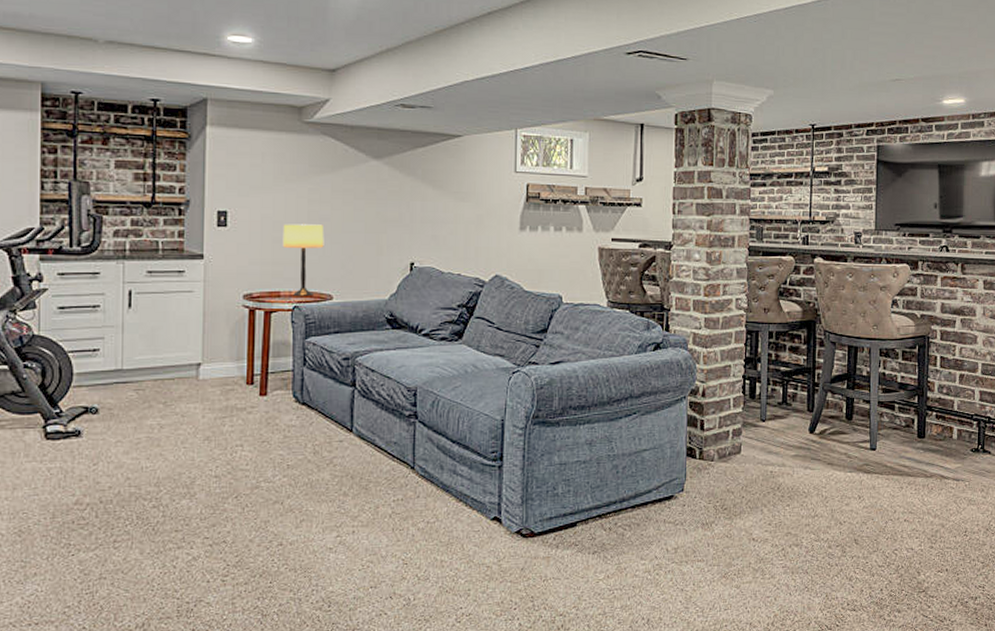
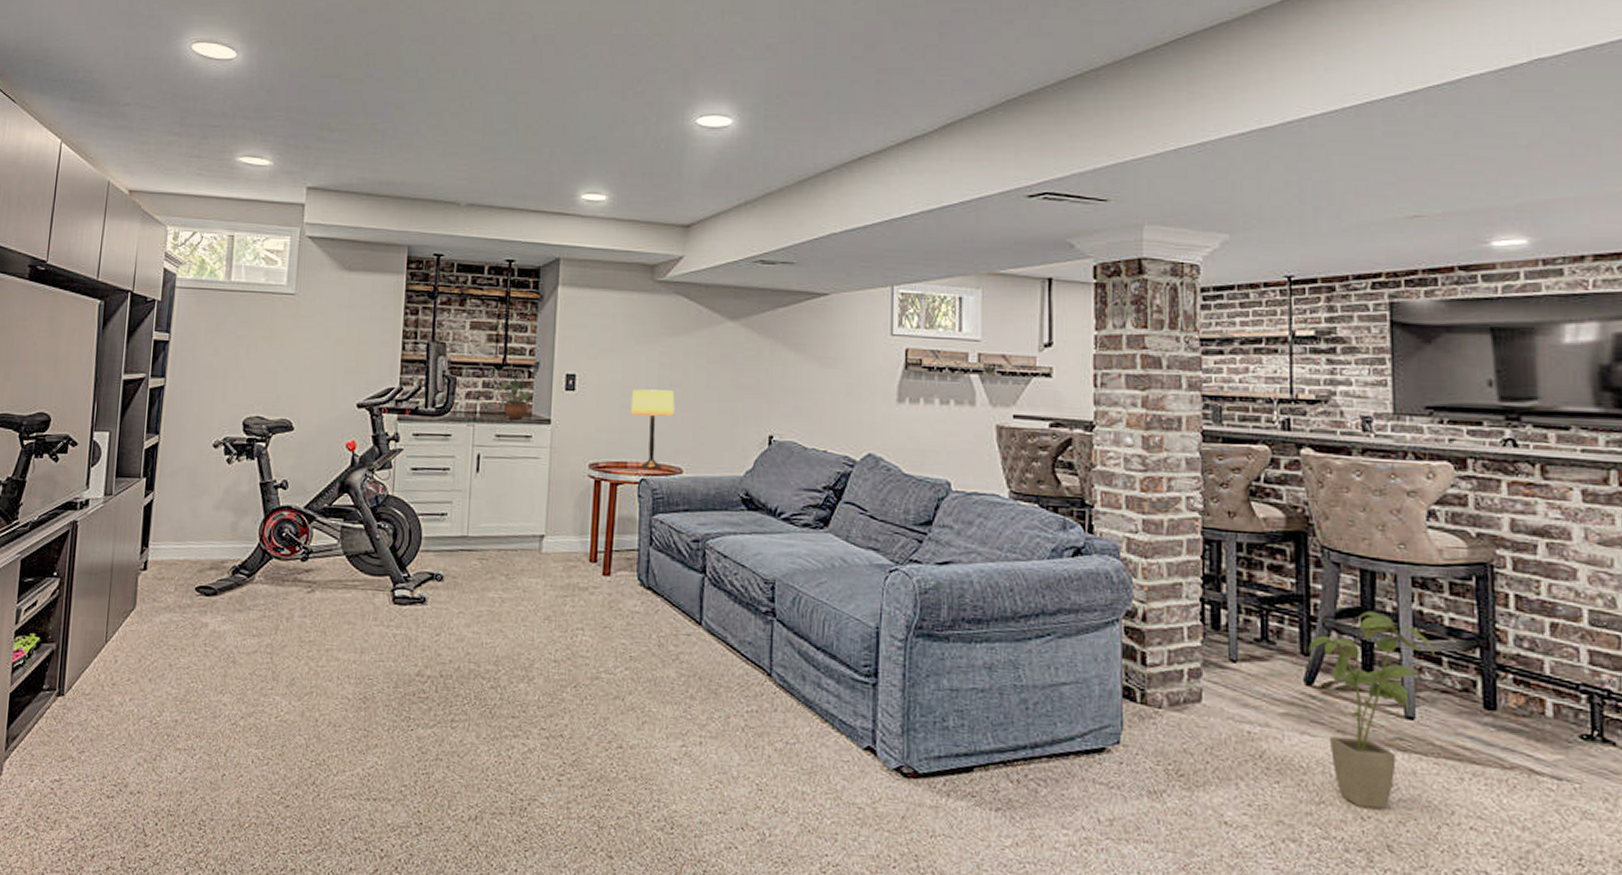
potted plant: none [148,214,181,256] -> present [498,376,530,420]
house plant: none [812,375,892,515] -> present [1308,611,1436,809]

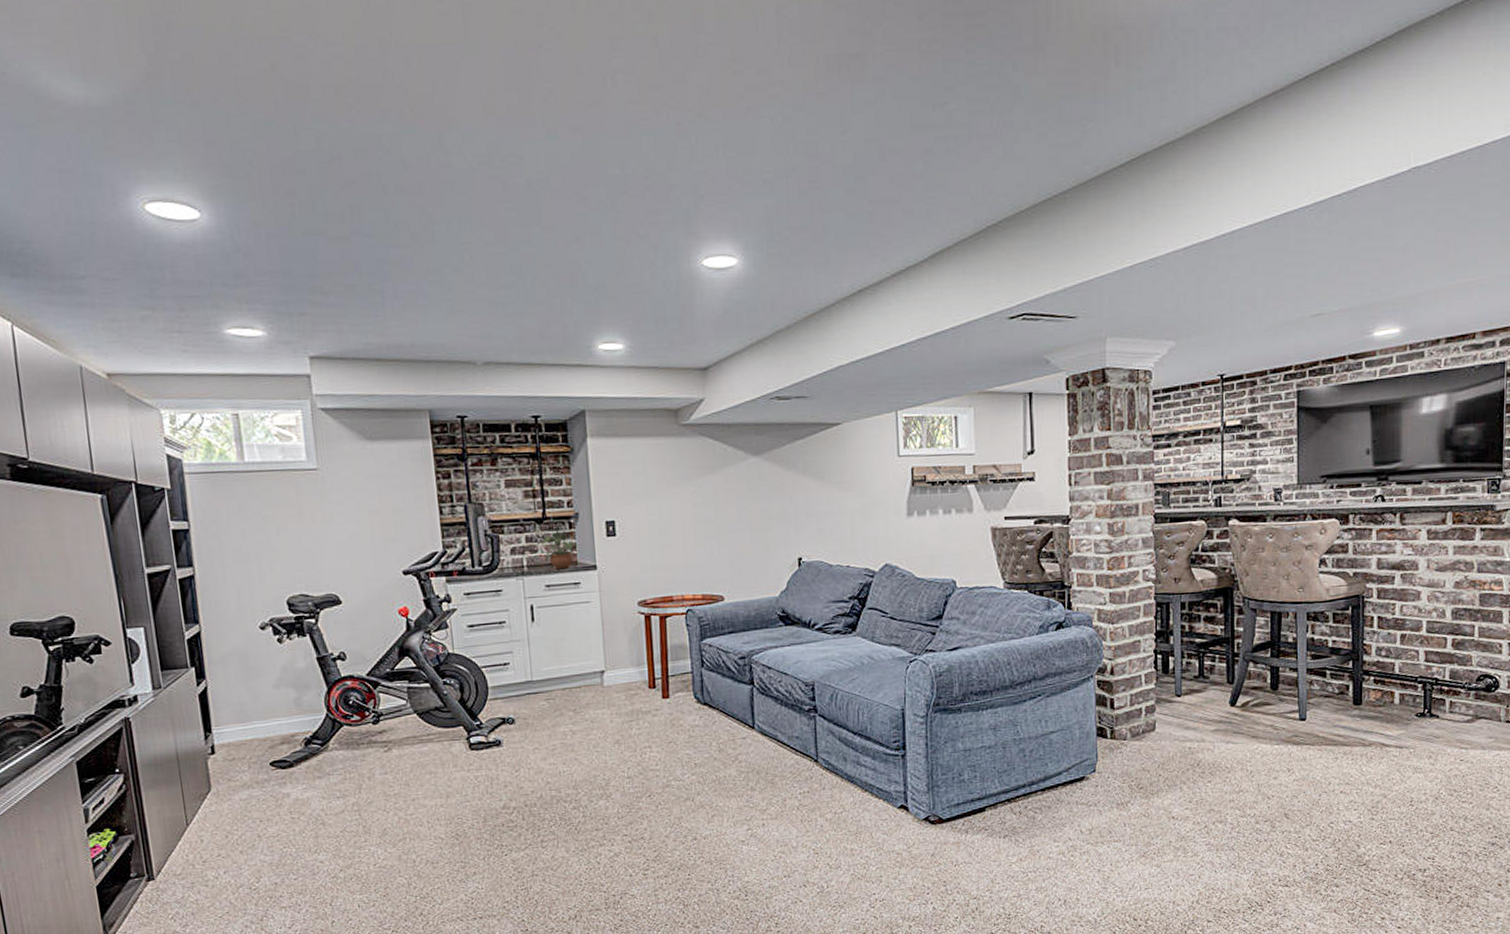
table lamp: present [631,388,675,470] -> none [670,526,712,601]
house plant: present [1308,611,1436,809] -> none [1233,643,1322,790]

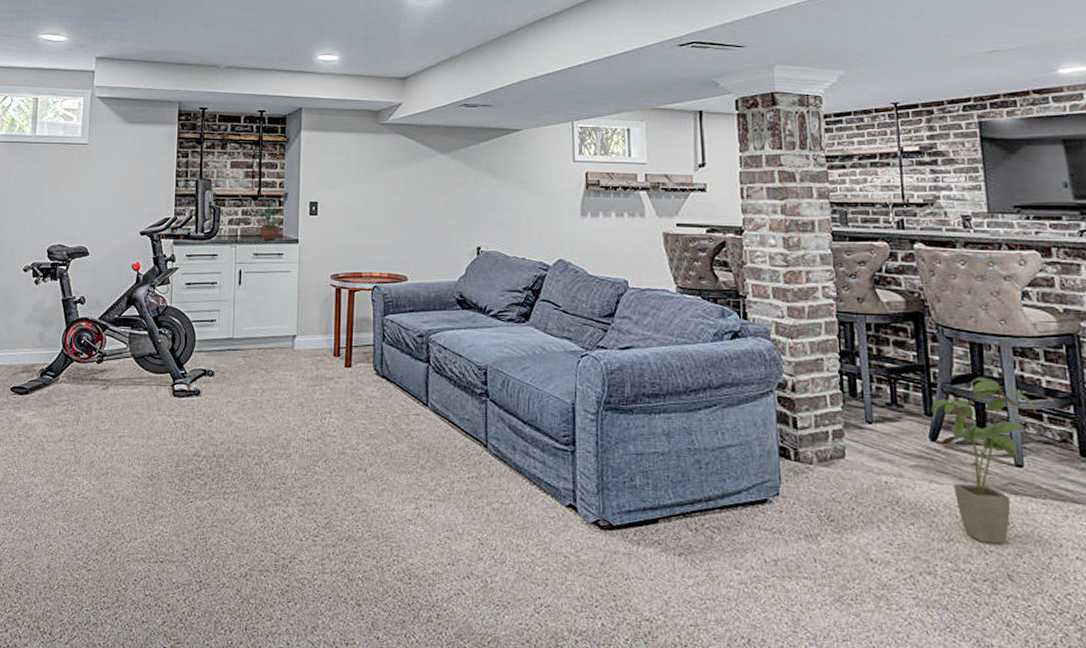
house plant: none [1233,643,1322,790] -> present [931,377,1038,544]

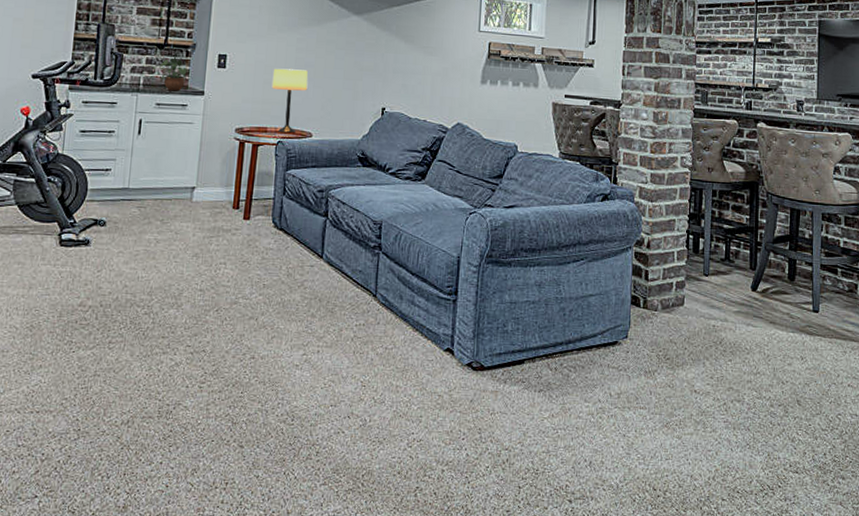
table lamp: none [363,211,399,278] -> present [271,68,308,134]
house plant: present [931,377,1038,544] -> none [755,237,834,375]

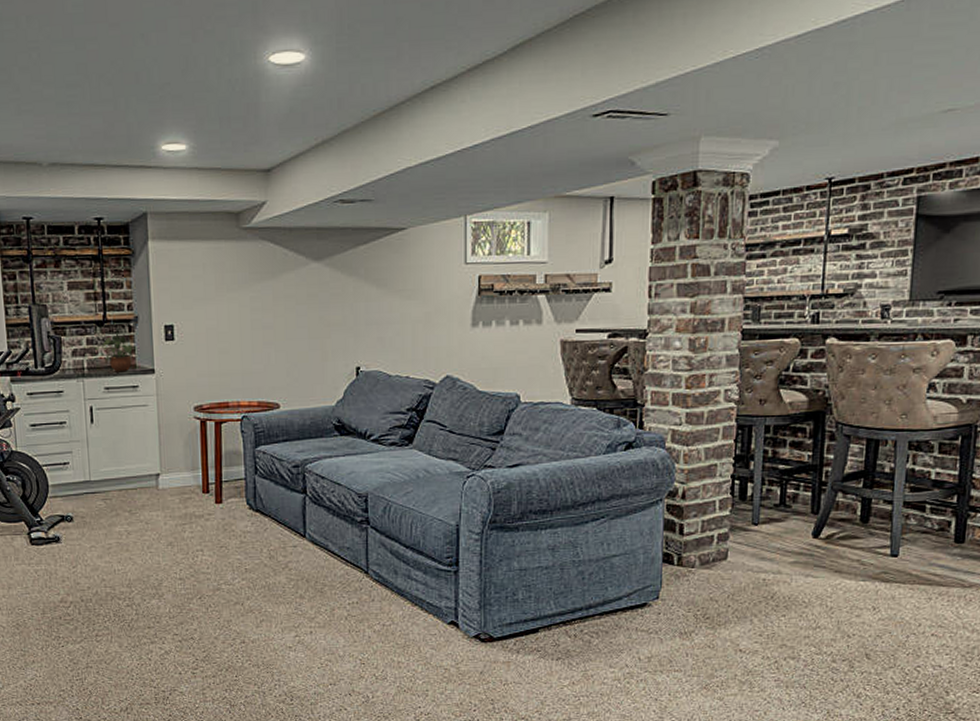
table lamp: present [271,68,308,134] -> none [227,332,269,407]

